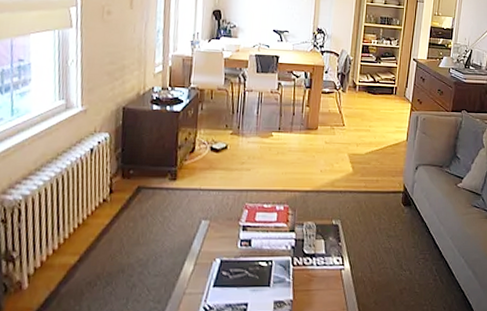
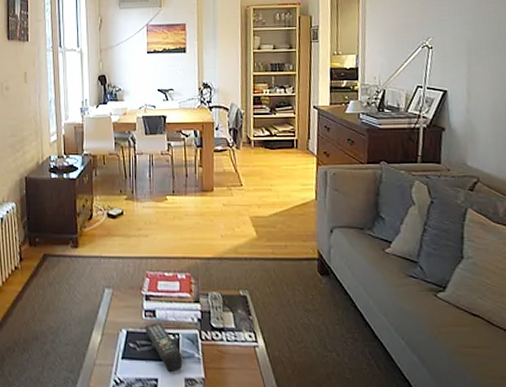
remote control: none [239,251,274,296] -> present [145,323,183,372]

